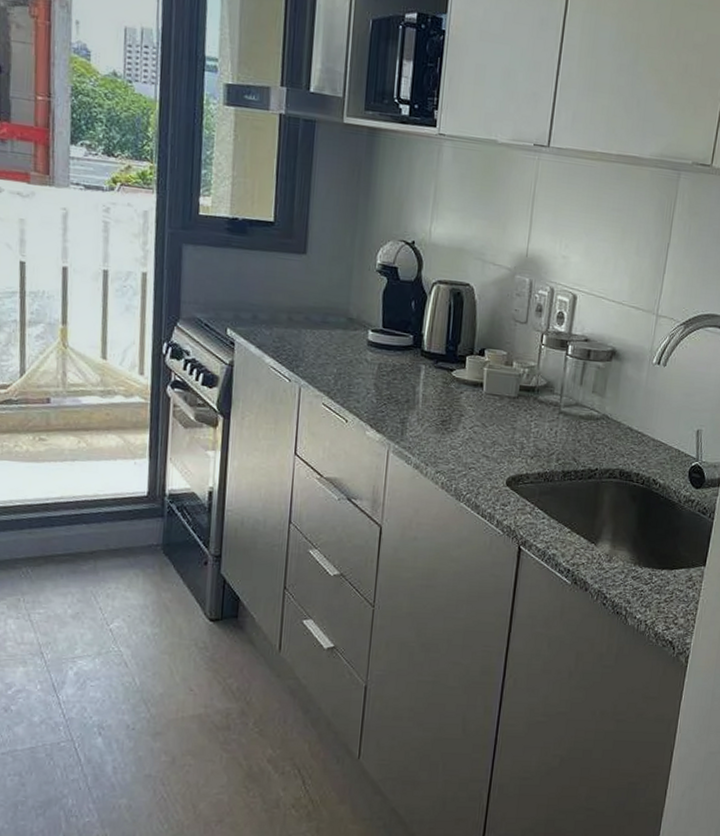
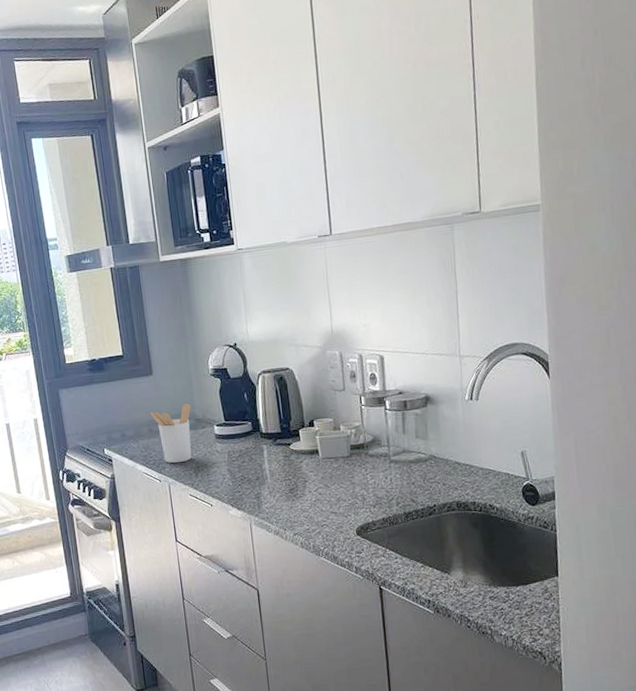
utensil holder: none [294,296,345,365] -> present [150,403,192,463]

